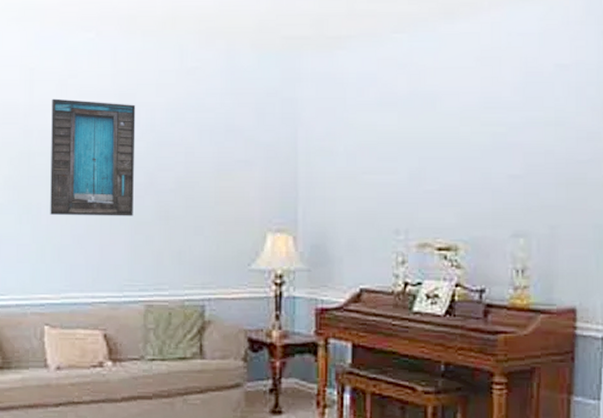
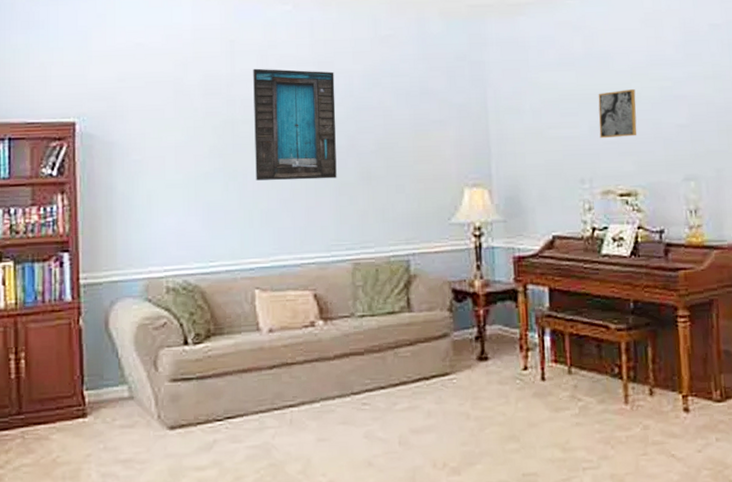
wall art: none [420,134,464,187] -> present [598,89,637,139]

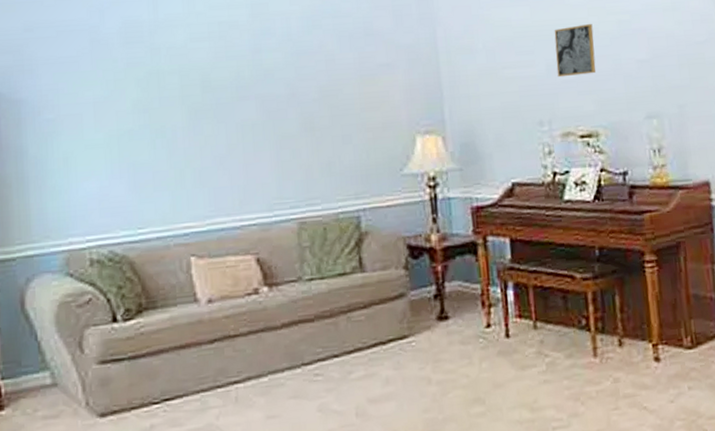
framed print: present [253,68,337,181] -> none [178,12,277,137]

